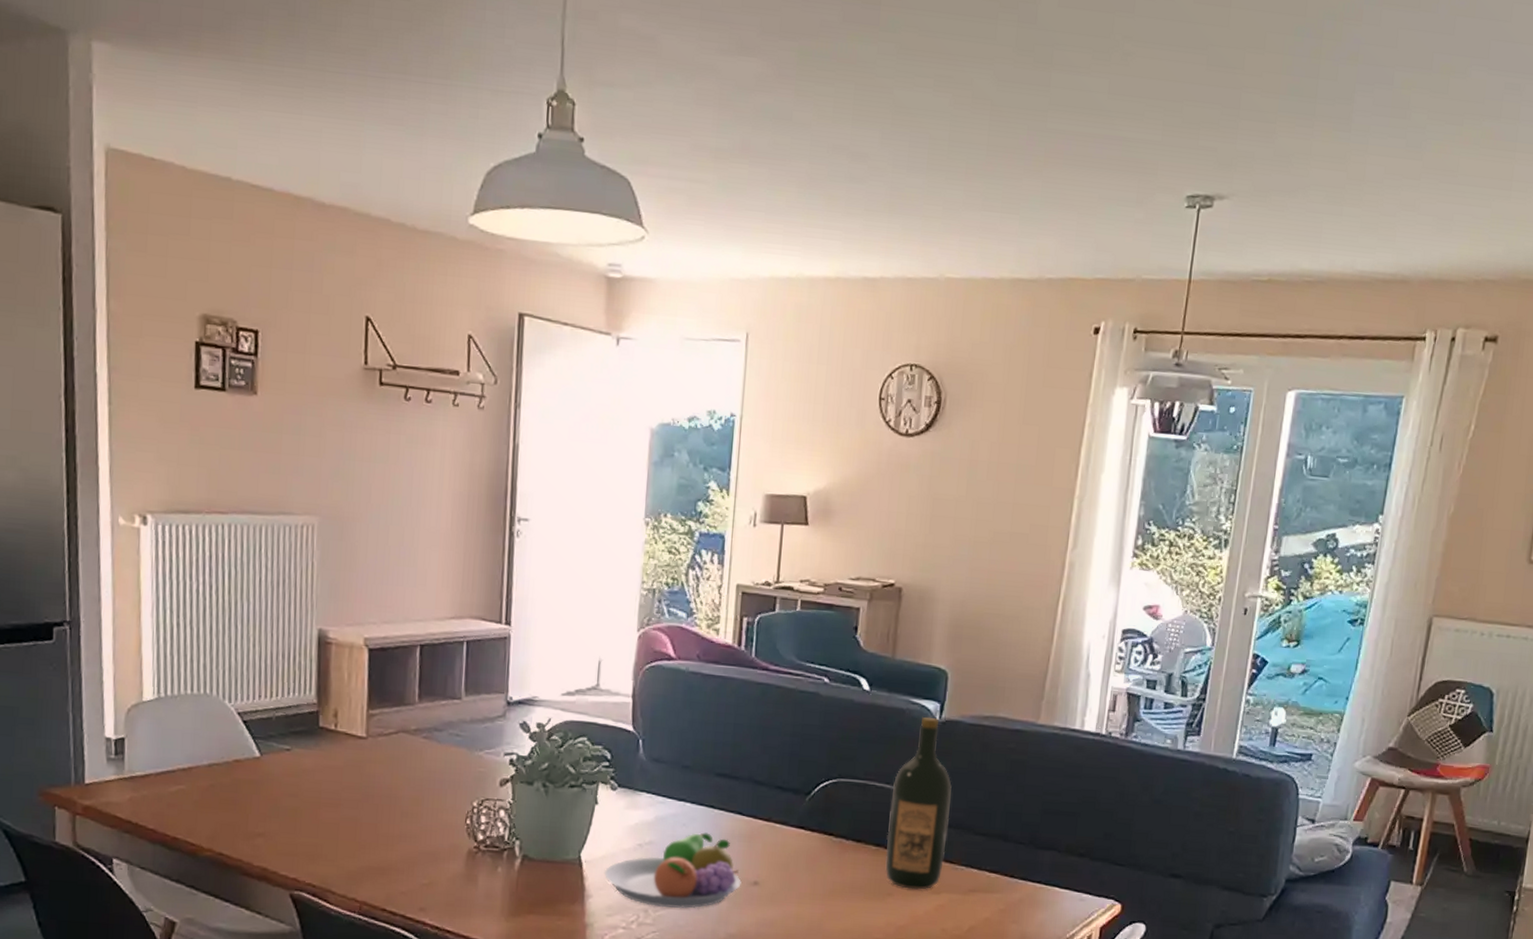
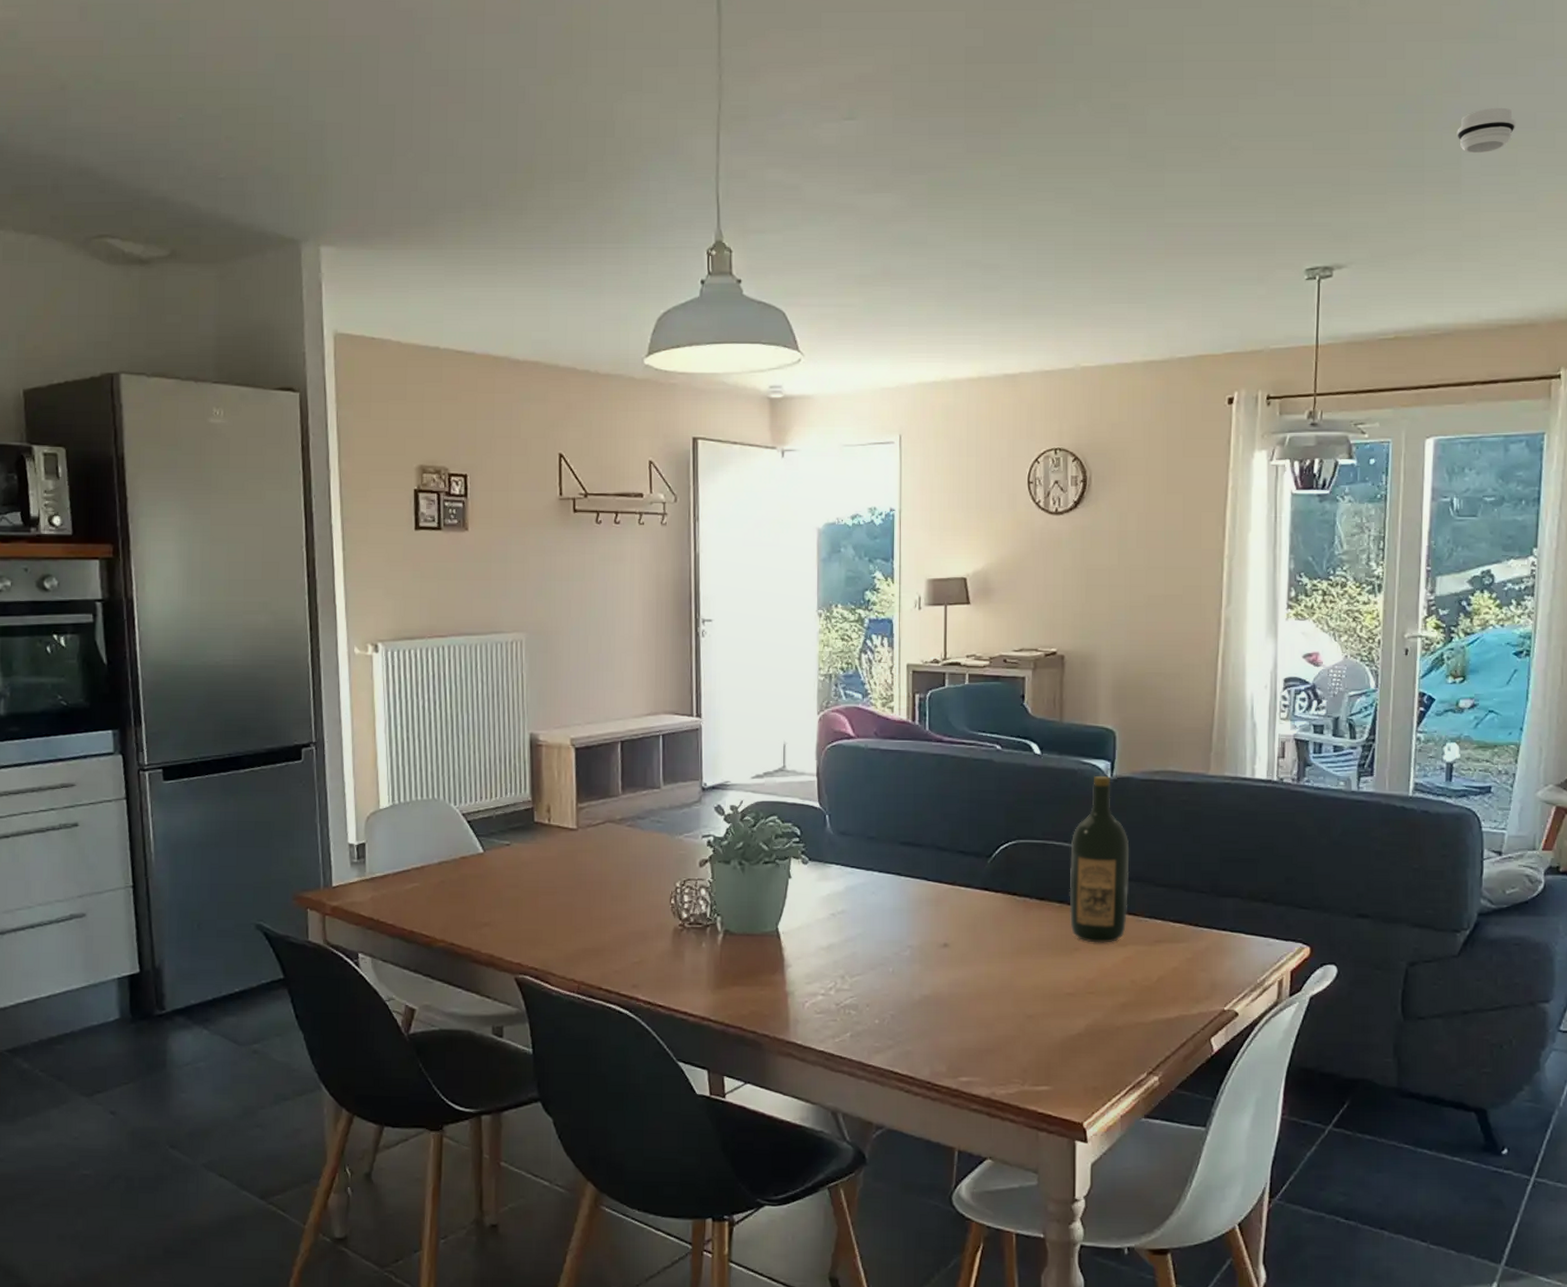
fruit bowl: present [604,832,742,909] -> none [801,899,932,974]
smoke detector: none [1353,42,1413,91] -> present [1457,107,1516,154]

